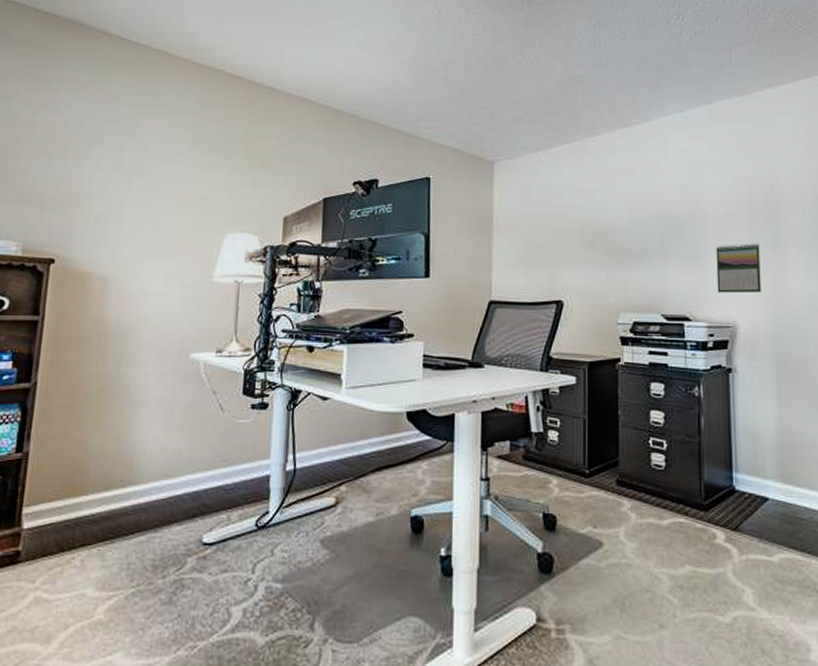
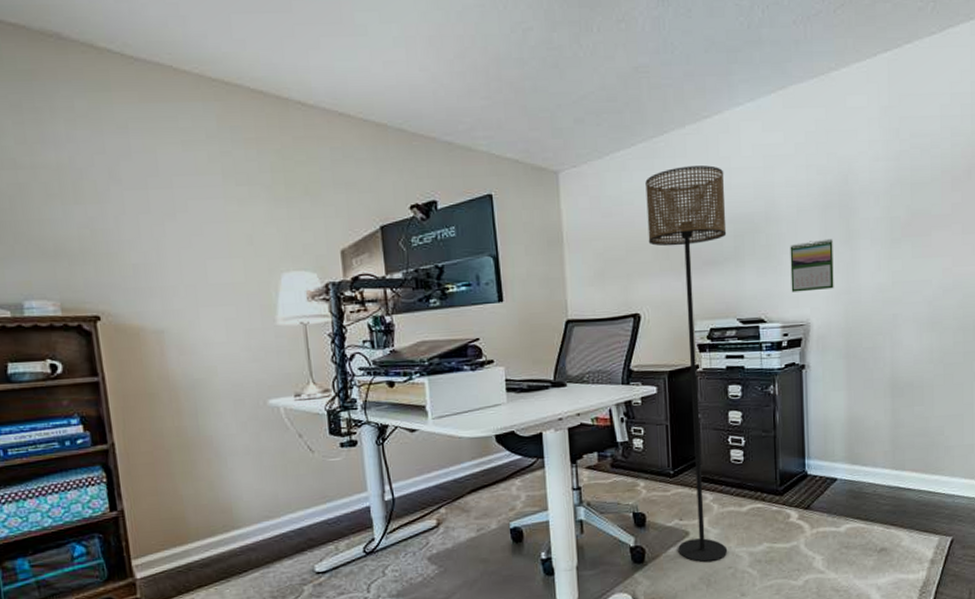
floor lamp: none [575,165,653,582] -> present [645,165,728,563]

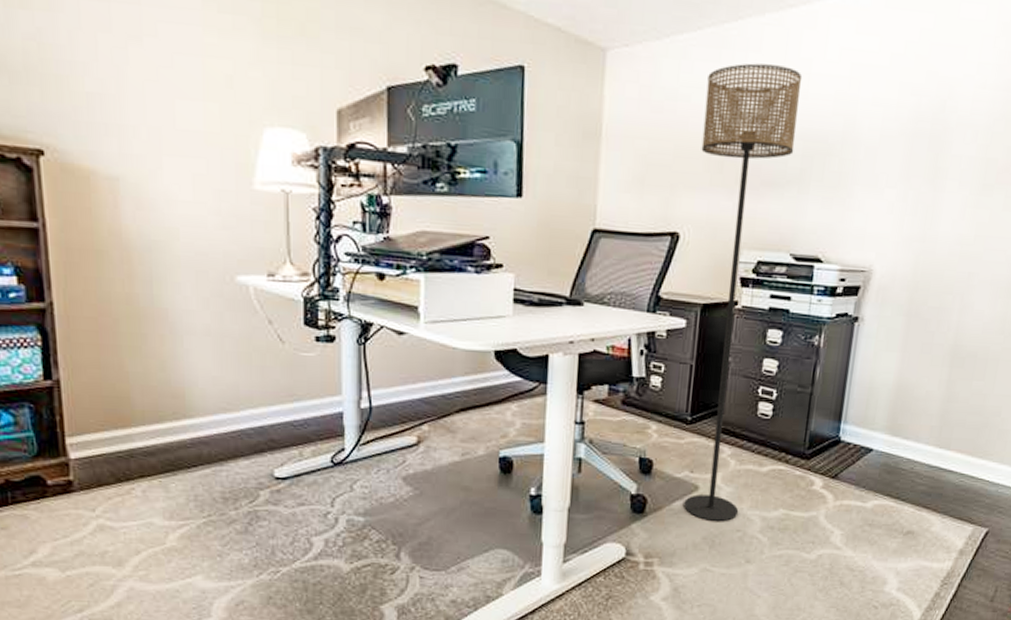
calendar: present [790,238,834,292] -> none [857,173,916,234]

